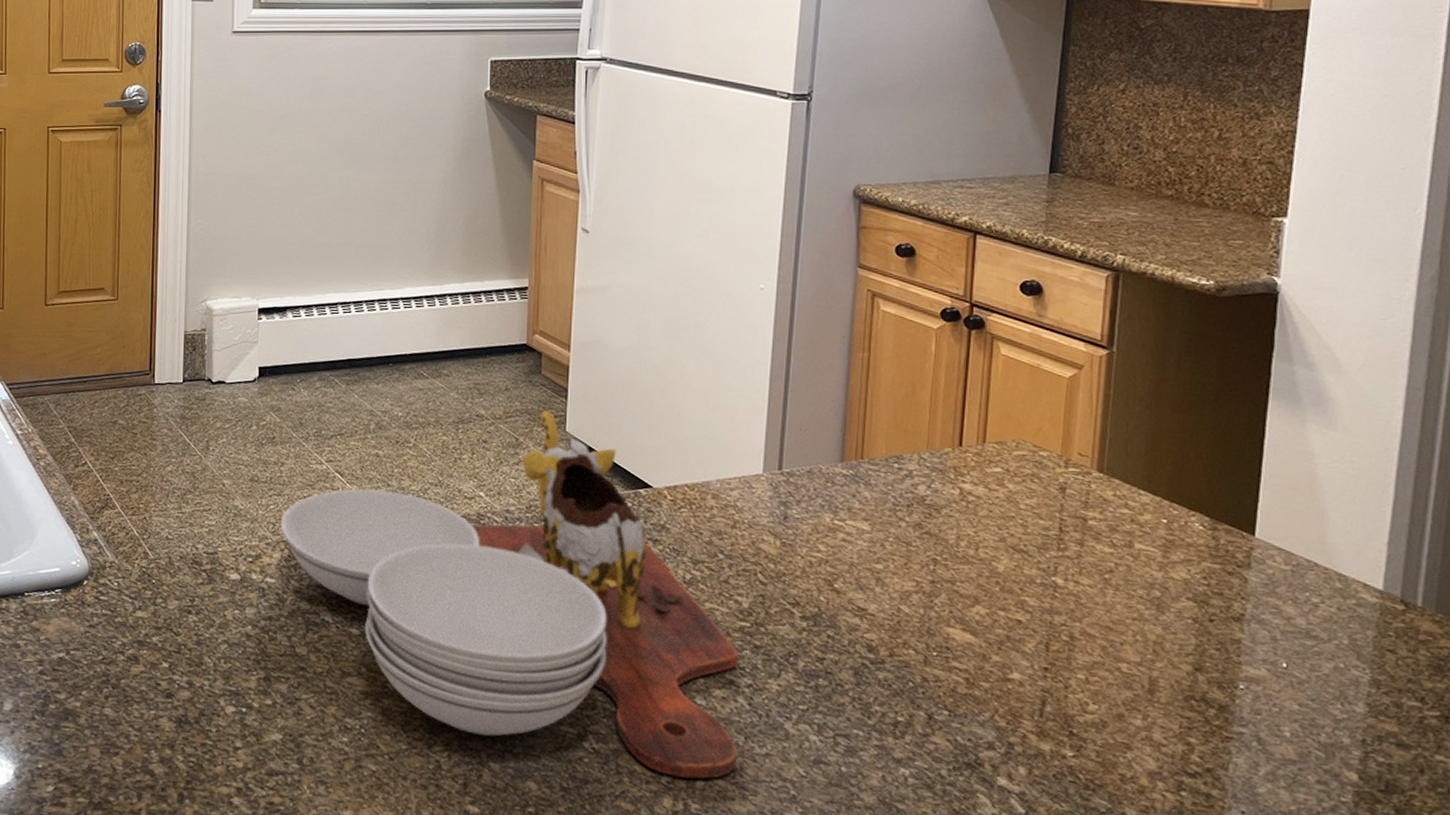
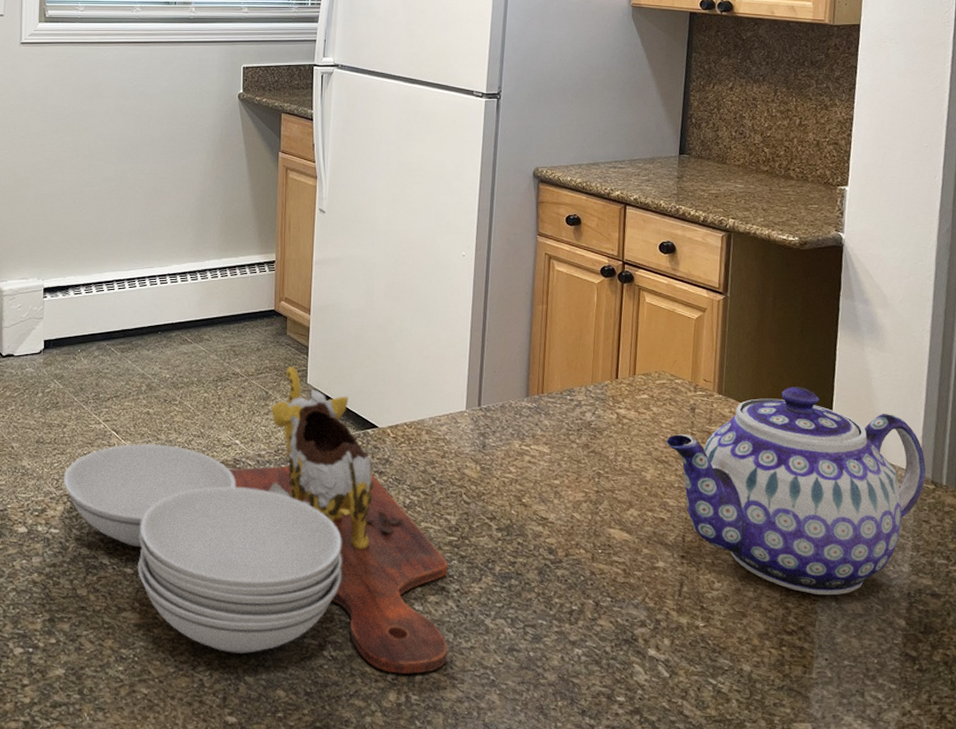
teapot: none [1026,468,1393,734] -> present [666,387,926,596]

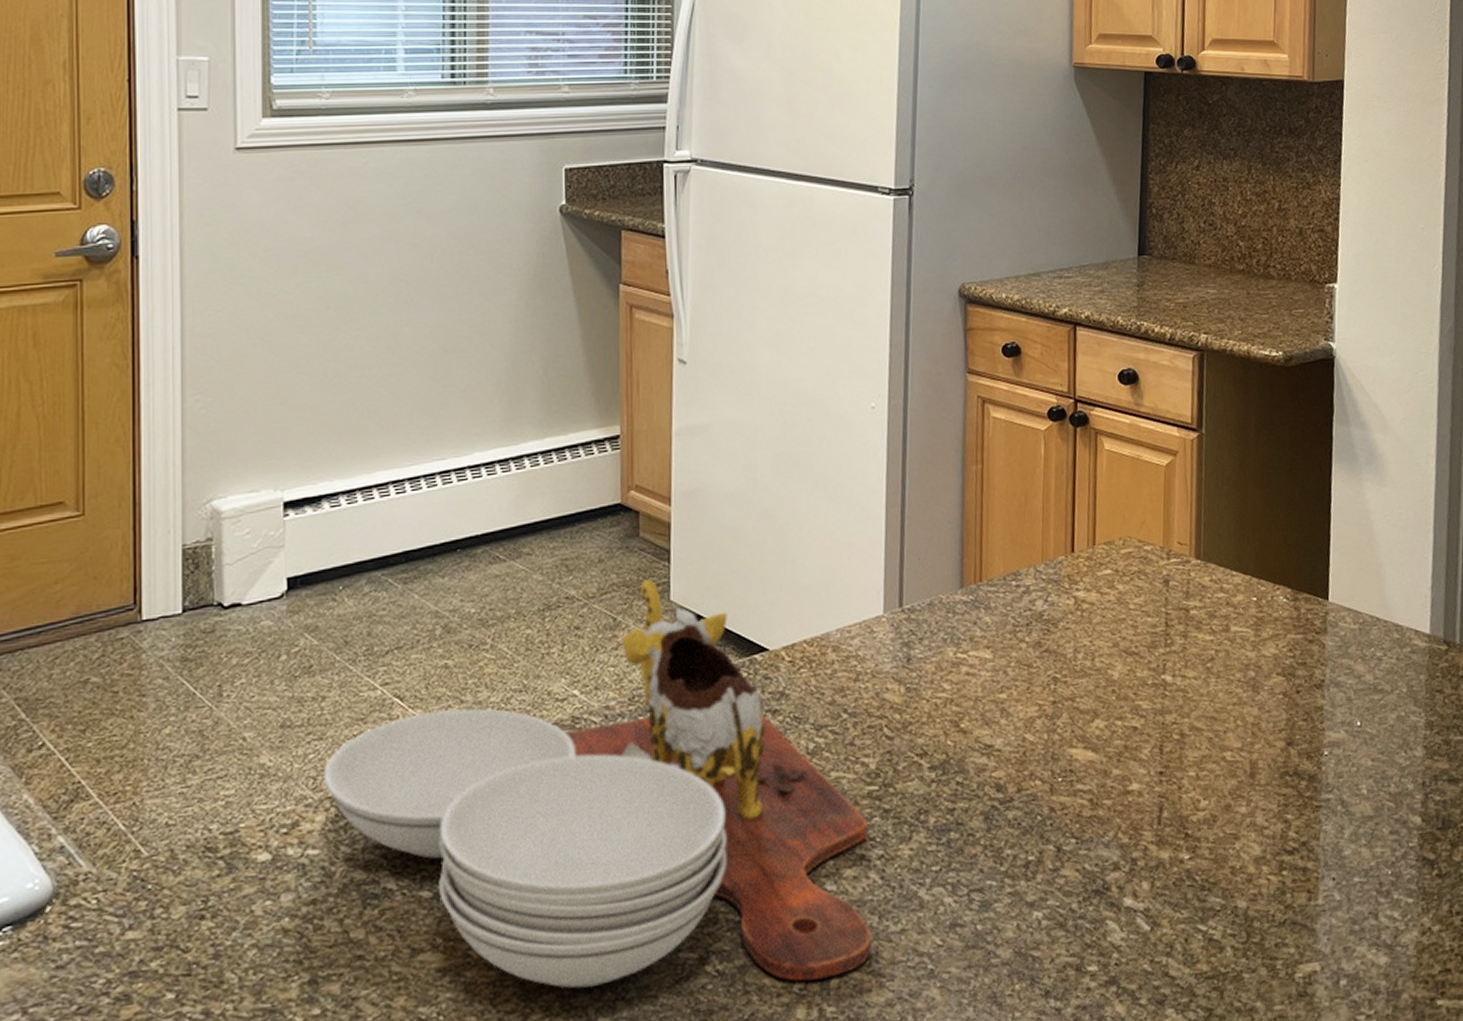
teapot: present [666,387,926,596] -> none [1136,539,1437,800]

